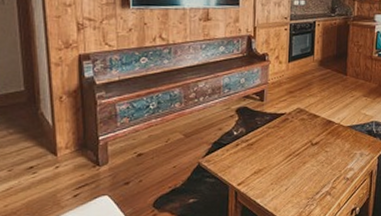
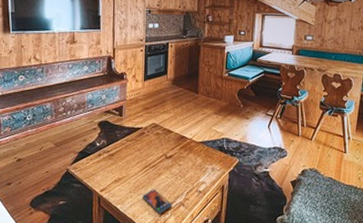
smartphone: none [285,179,318,205] -> present [142,189,173,214]

